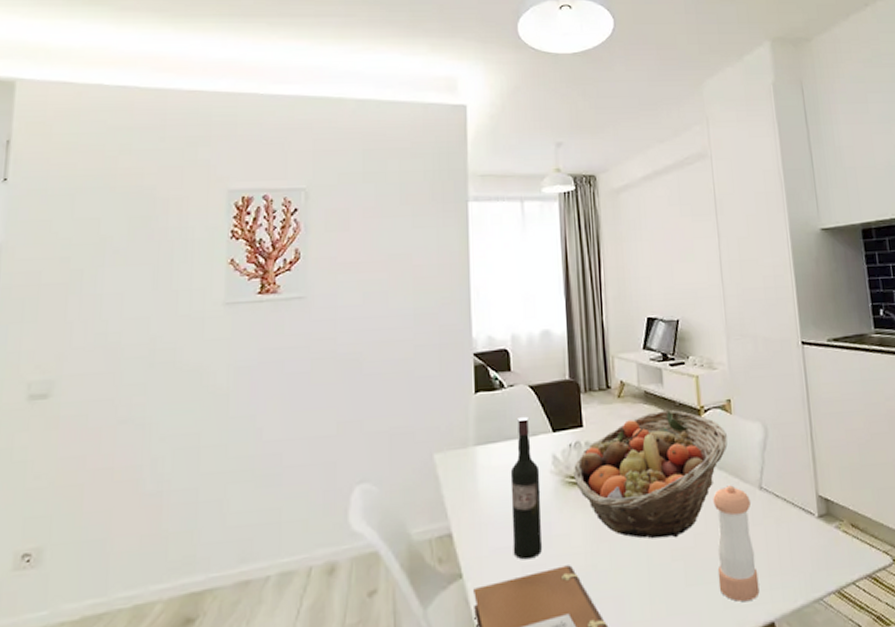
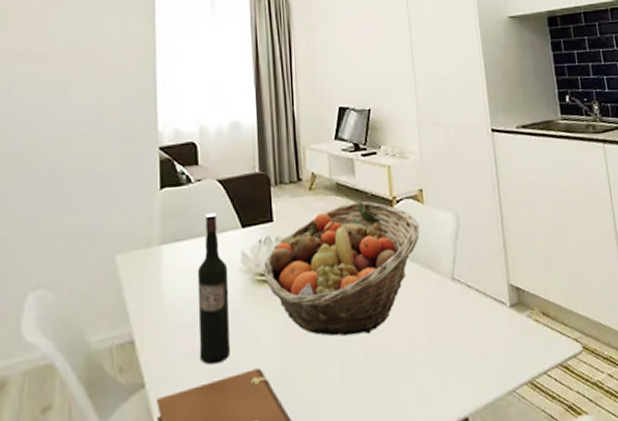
pepper shaker: present [713,485,760,602] -> none [406,277,453,398]

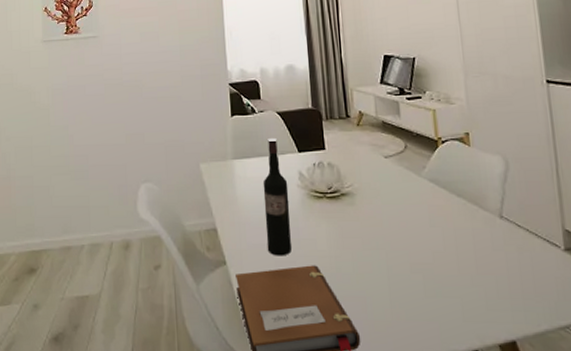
fruit basket: present [262,201,421,337] -> none [317,138,467,254]

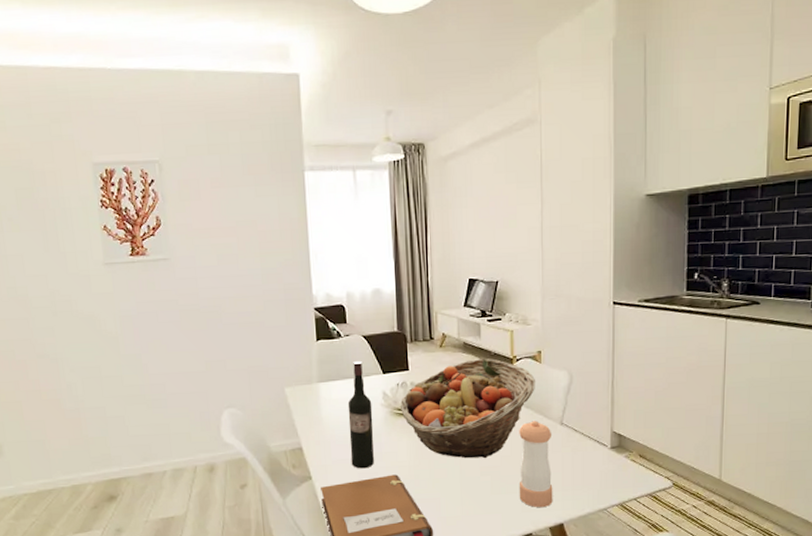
fruit basket: none [317,138,467,254] -> present [399,358,536,459]
pepper shaker: none [451,212,500,319] -> present [519,421,553,508]

